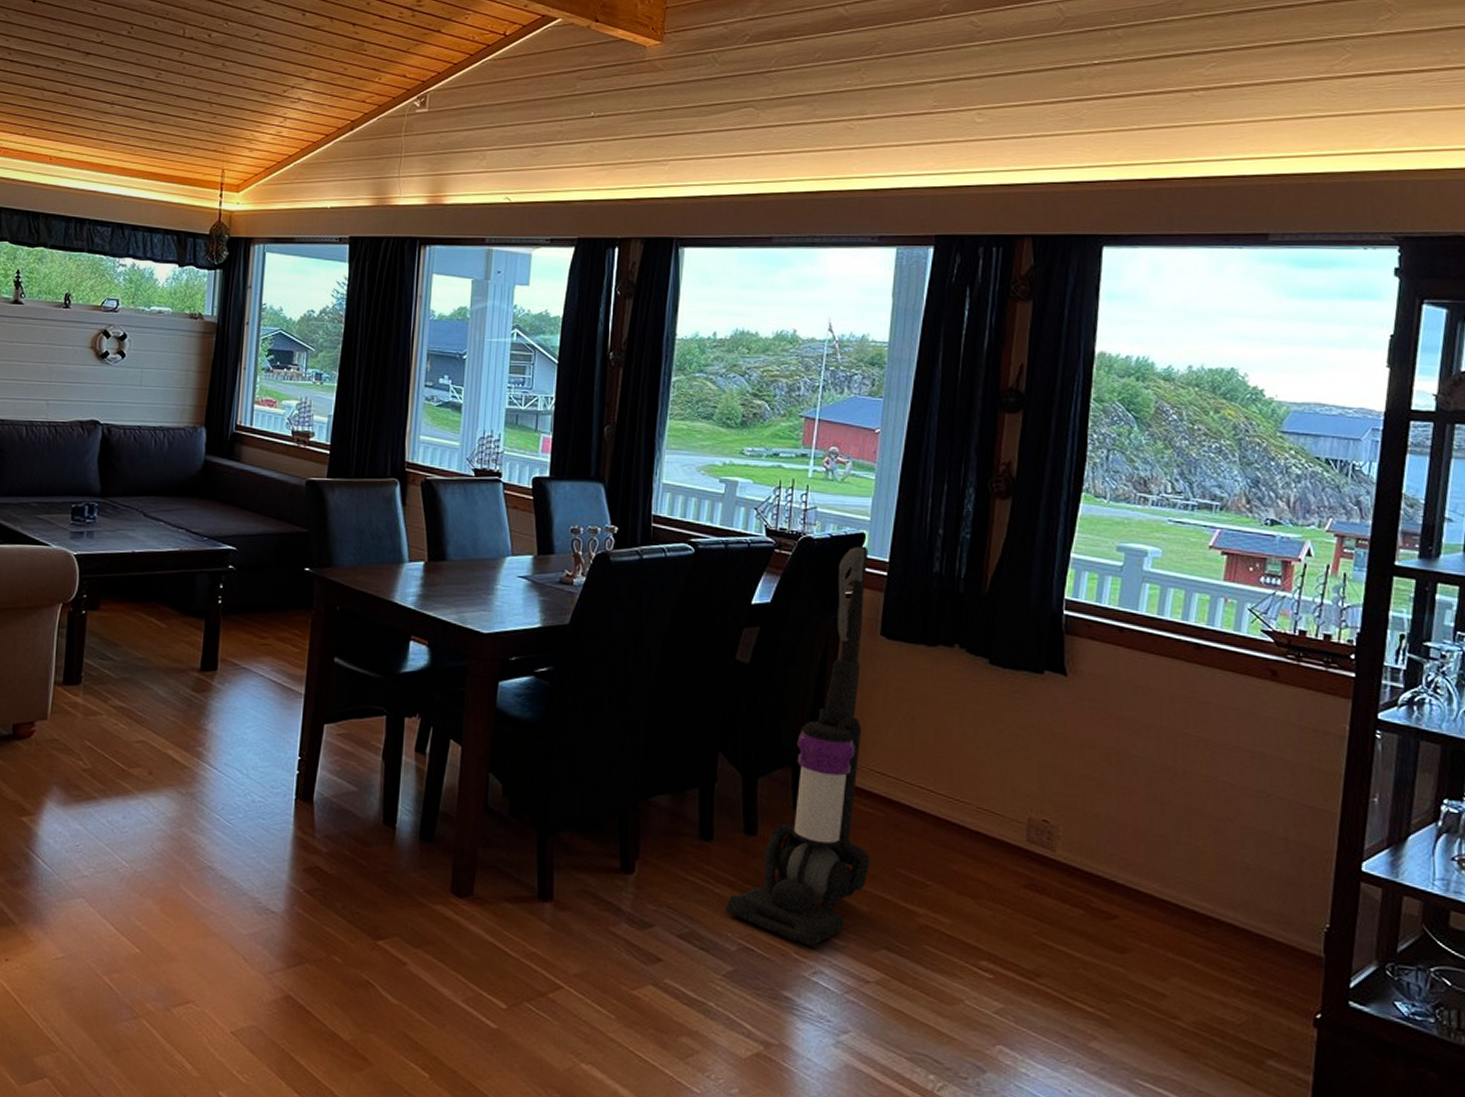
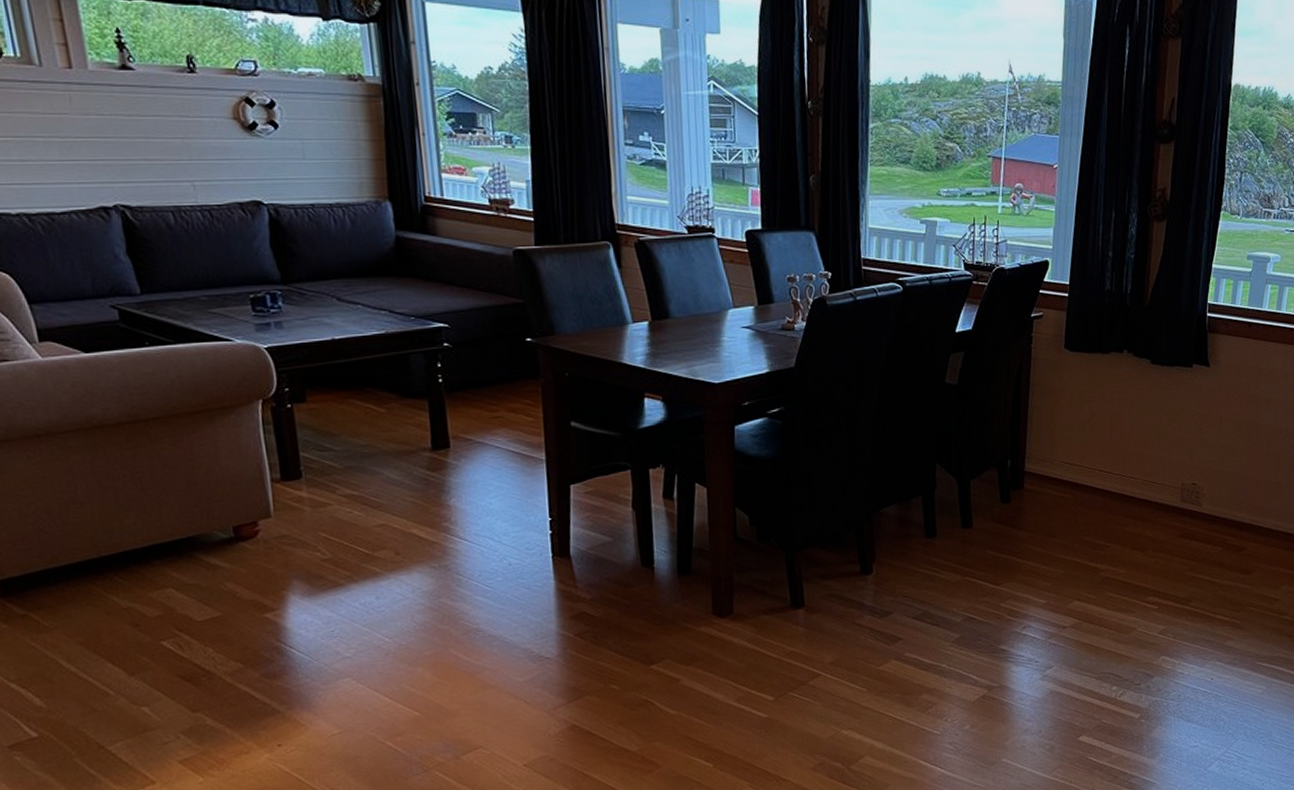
vacuum cleaner: present [726,545,870,948] -> none [950,272,1063,609]

